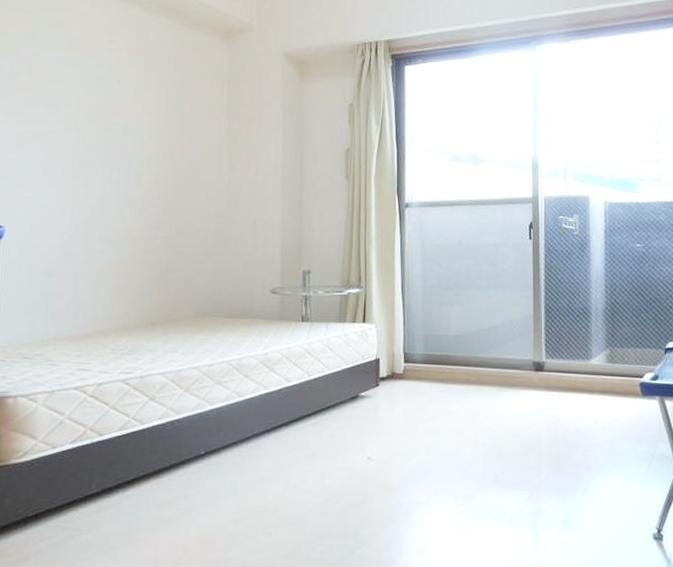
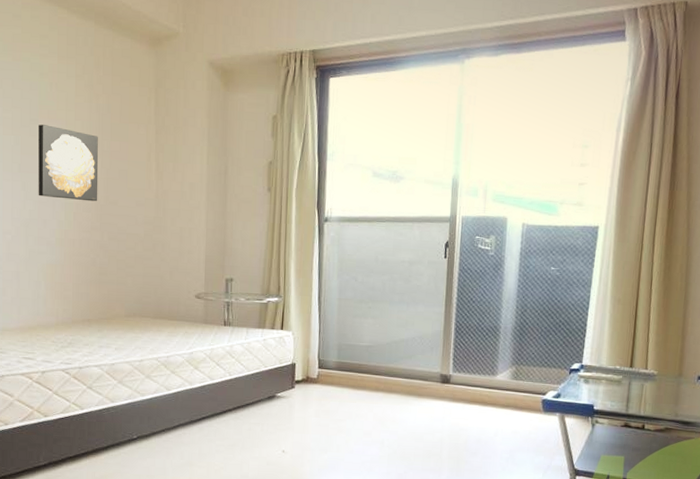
wall art: none [101,119,167,196] -> present [38,124,99,202]

